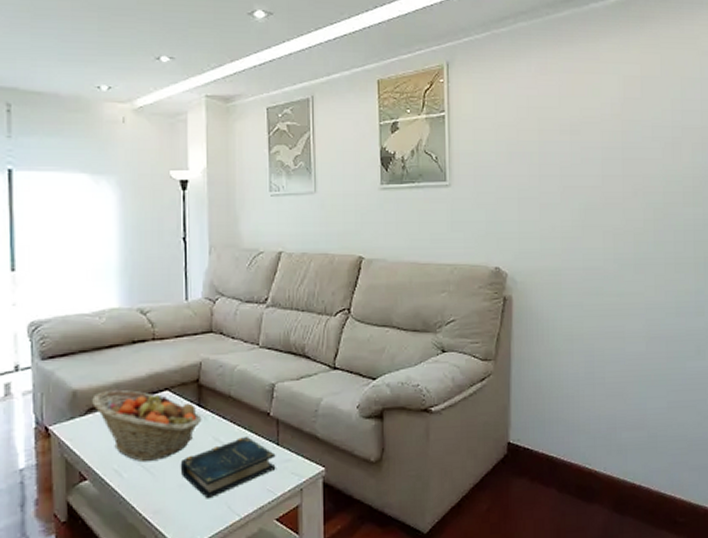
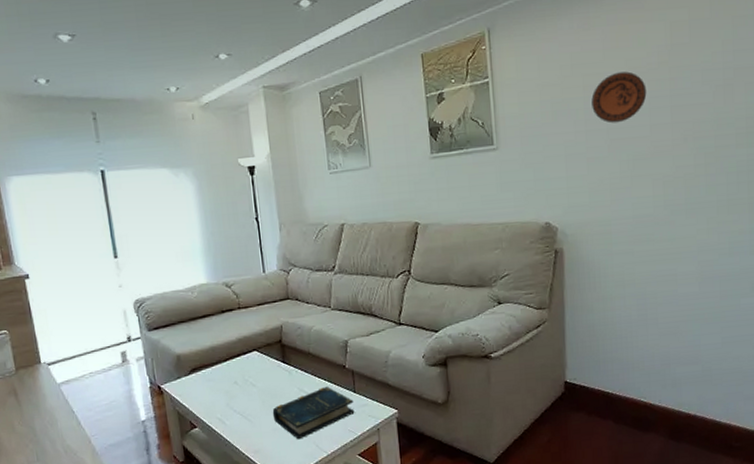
fruit basket: present [92,389,202,463] -> none [193,352,287,412]
decorative plate: none [546,120,600,170] -> present [591,71,647,124]

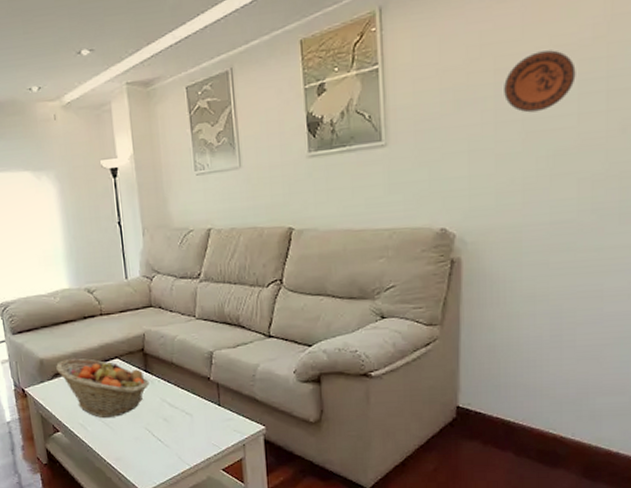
fruit basket: none [193,352,287,412] -> present [56,358,150,419]
book: present [272,386,355,440] -> none [134,397,219,450]

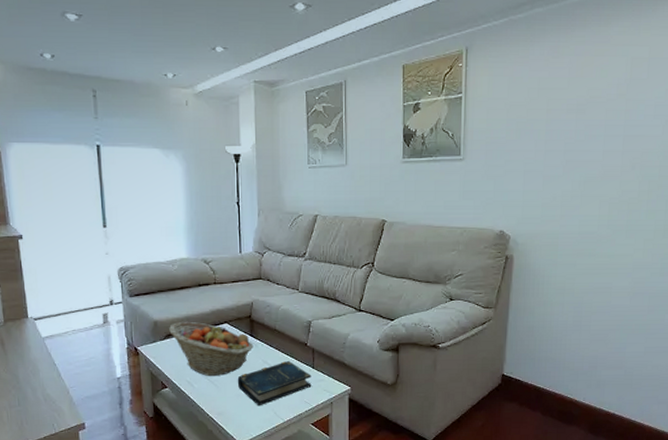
book: none [134,397,219,450] -> present [237,360,312,406]
decorative plate: present [504,50,576,113] -> none [553,100,604,146]

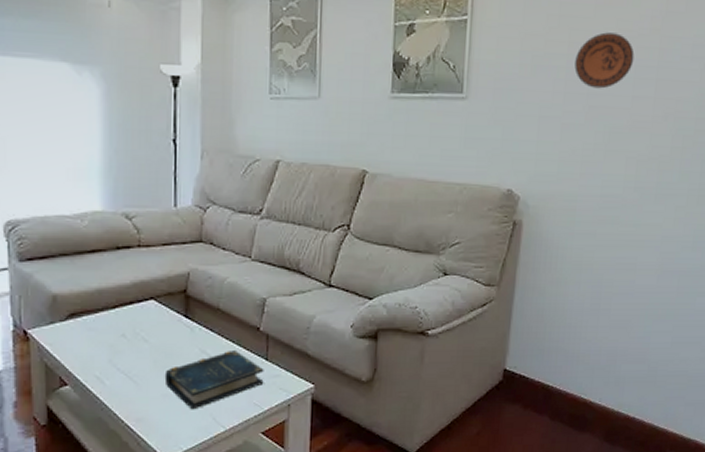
fruit basket: present [169,321,254,377] -> none [73,296,189,371]
decorative plate: none [553,100,604,146] -> present [574,32,634,89]

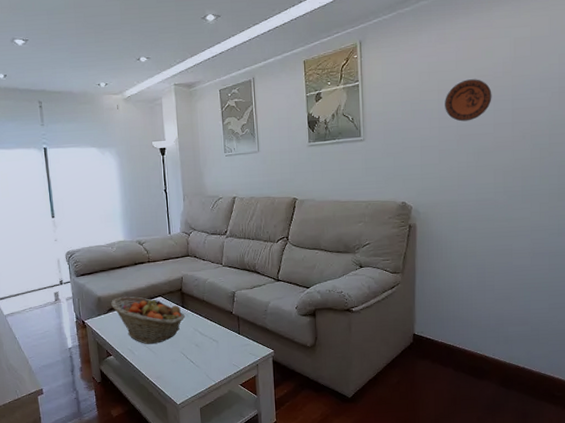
fruit basket: none [73,296,189,371] -> present [111,296,185,345]
book: present [164,349,264,410] -> none [172,327,239,370]

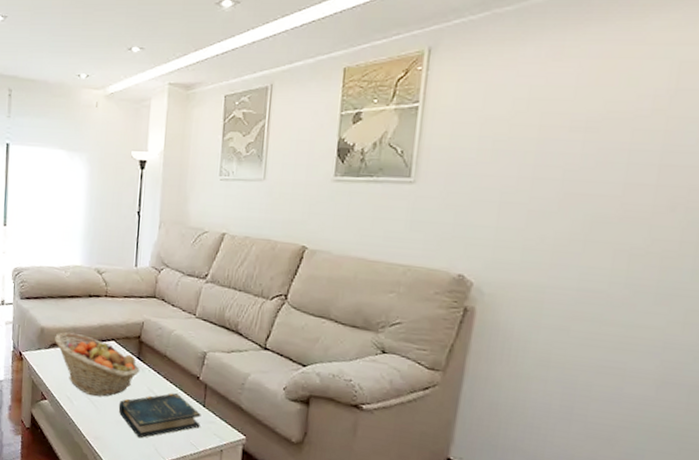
book: none [172,327,239,370] -> present [118,392,201,439]
decorative plate: present [445,79,492,122] -> none [546,115,629,175]

